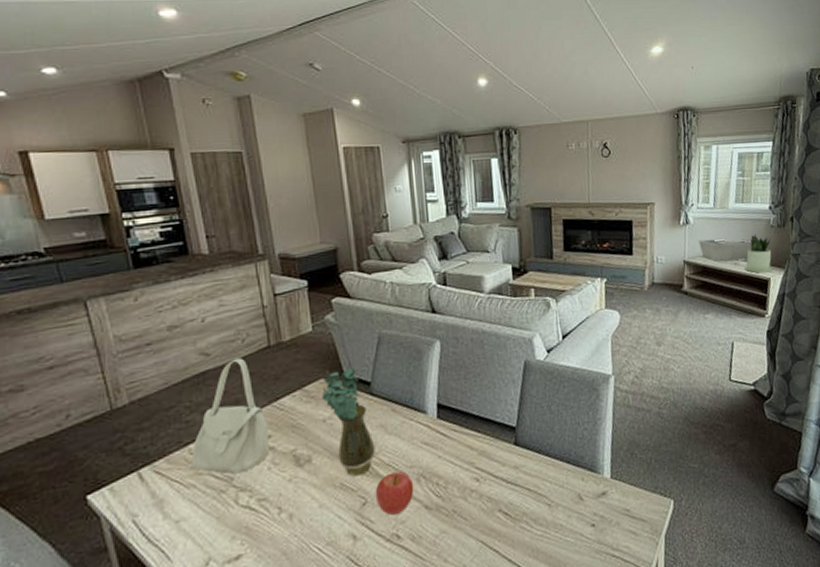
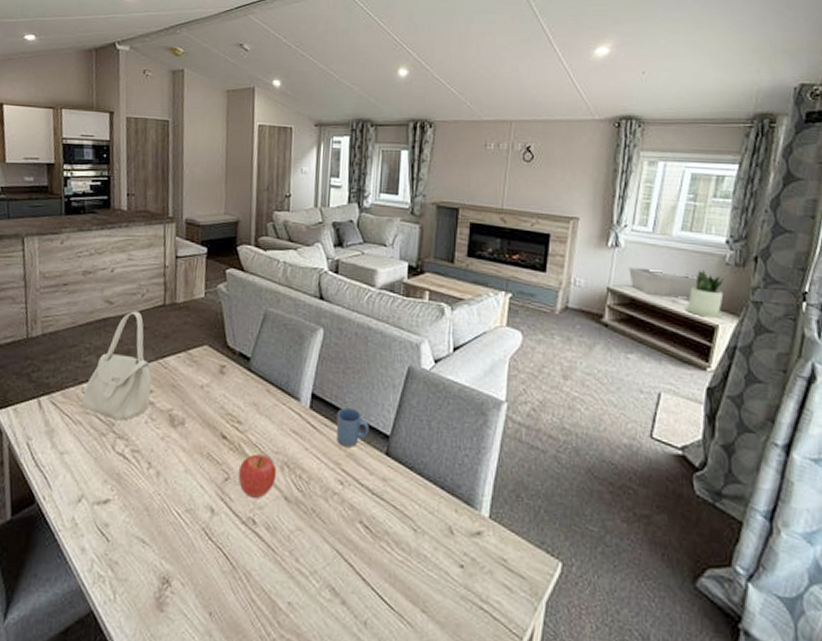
vase: present [322,365,375,477] -> none [203,336,245,450]
mug: none [464,409,496,447] -> present [336,407,369,448]

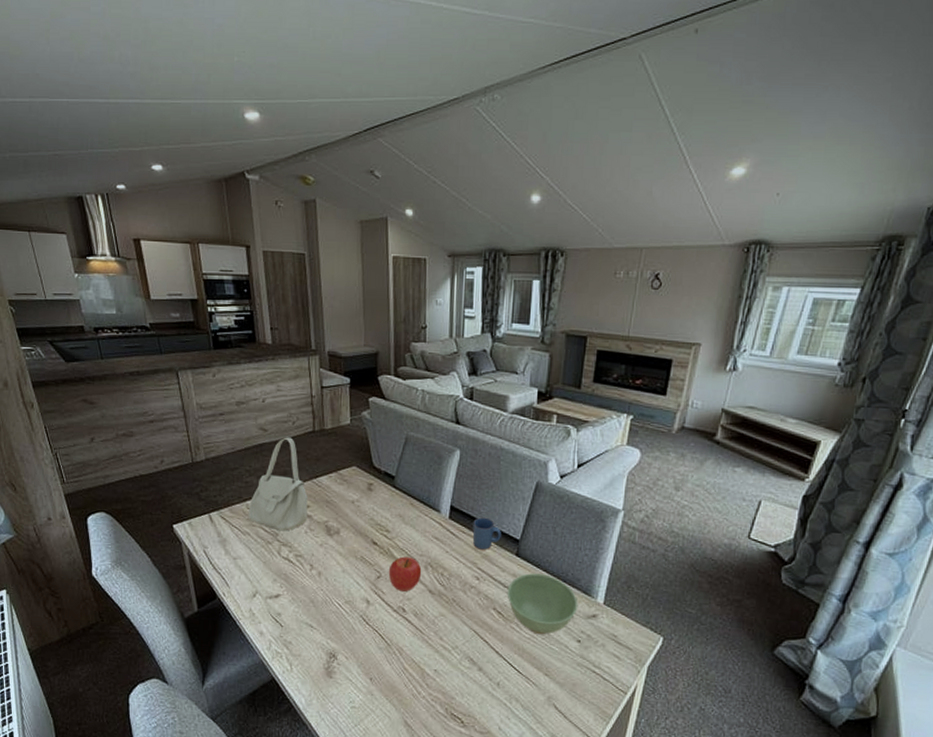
bowl: none [375,477,460,558] -> present [507,573,579,635]
decorative box: present [629,267,698,299] -> none [743,389,808,418]
planter: present [685,270,726,318] -> none [792,391,834,435]

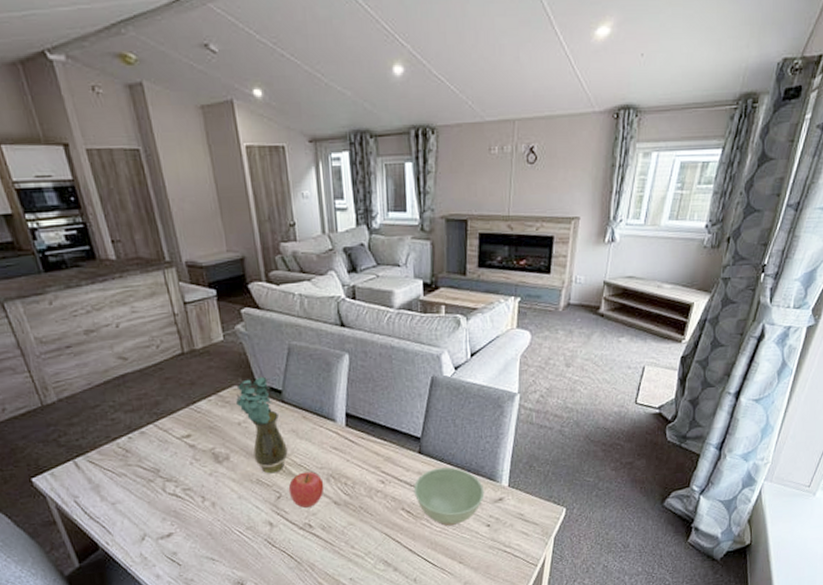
handbag: present [247,437,308,531] -> none [120,363,191,467]
vase: none [353,458,393,553] -> present [235,374,288,474]
mug: present [472,517,501,550] -> none [371,419,402,453]

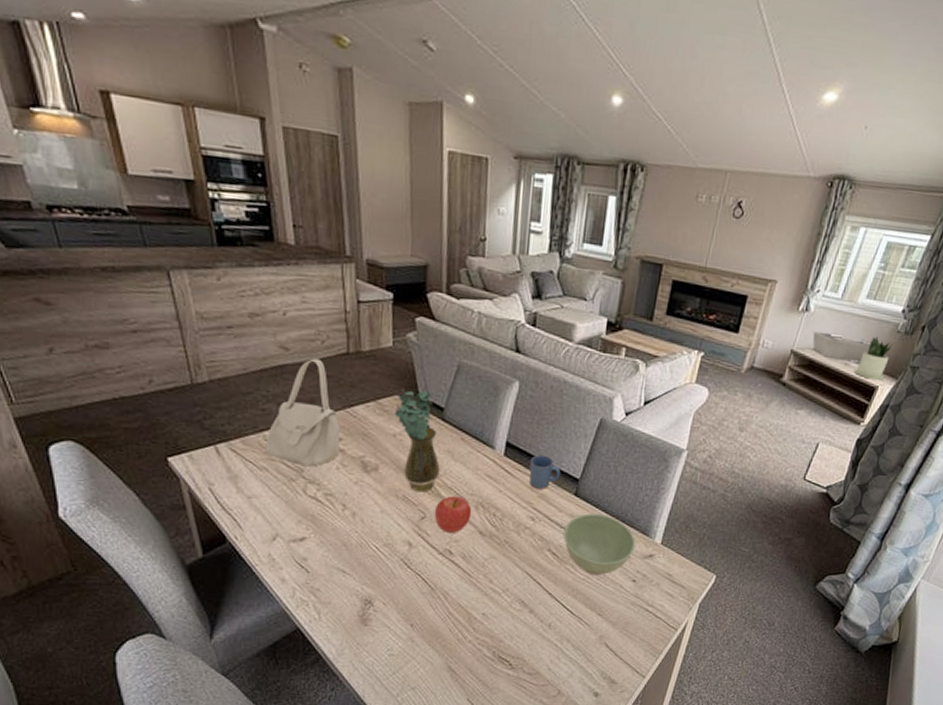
handbag: none [120,363,191,467] -> present [265,358,340,467]
mug: none [371,419,402,453] -> present [529,454,561,489]
decorative box: none [622,258,680,284] -> present [813,331,871,362]
planter: none [668,255,703,297] -> present [854,336,895,380]

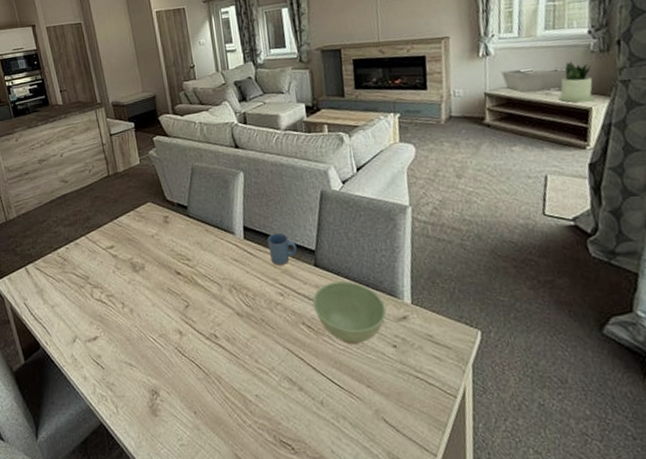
handbag: present [265,358,340,467] -> none [59,185,113,274]
vase: present [395,387,440,492] -> none [149,191,194,283]
fruit: present [434,496,472,533] -> none [195,282,227,318]

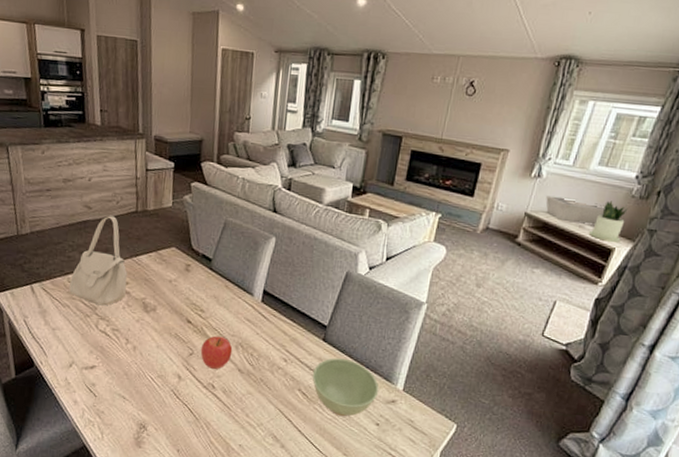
handbag: none [59,185,113,274] -> present [68,216,128,306]
fruit: none [195,282,227,318] -> present [200,336,233,369]
mug: present [267,232,297,265] -> none [282,302,311,334]

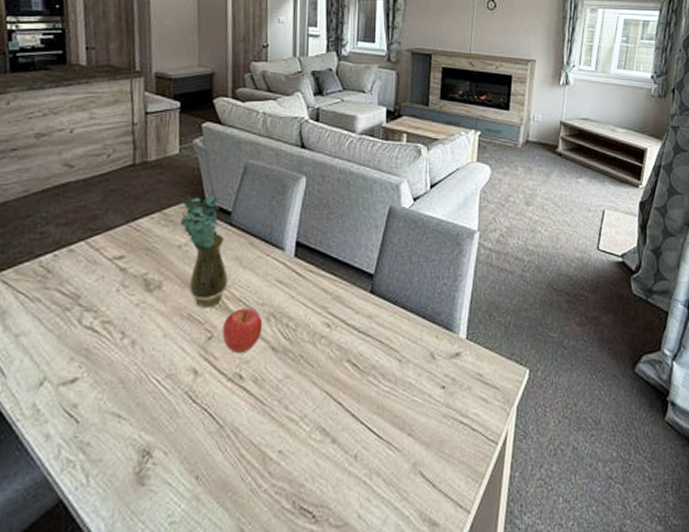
handbag: present [68,216,128,306] -> none [39,173,123,292]
vase: none [171,241,207,332] -> present [180,192,228,308]
bowl: present [312,358,379,417] -> none [362,311,440,386]
decorative box: present [546,195,606,225] -> none [577,102,631,127]
planter: present [589,200,630,242] -> none [622,102,652,142]

